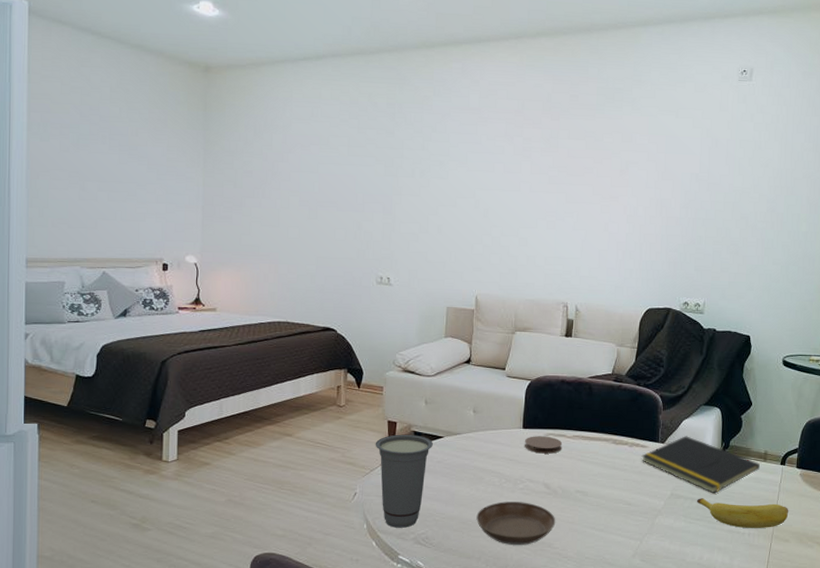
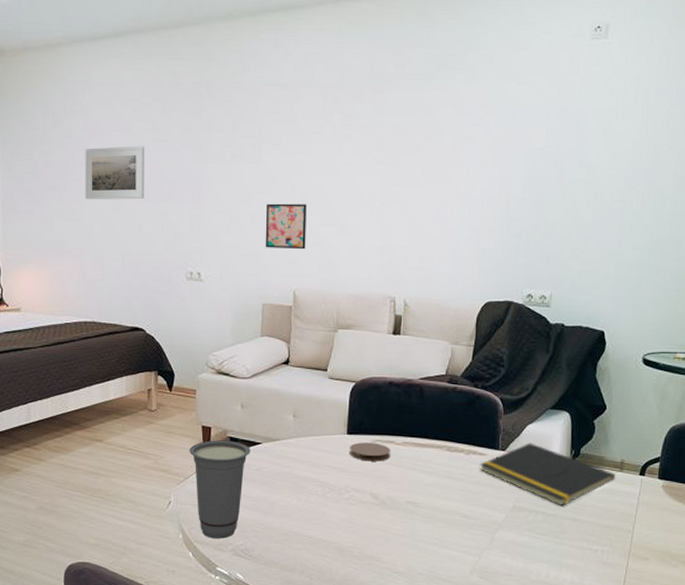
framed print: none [282,159,340,209] -> present [85,146,144,200]
wall art: none [450,215,489,259] -> present [265,203,307,250]
saucer: present [476,502,556,545] -> none [298,512,385,558]
banana: present [697,498,789,529] -> none [543,511,649,546]

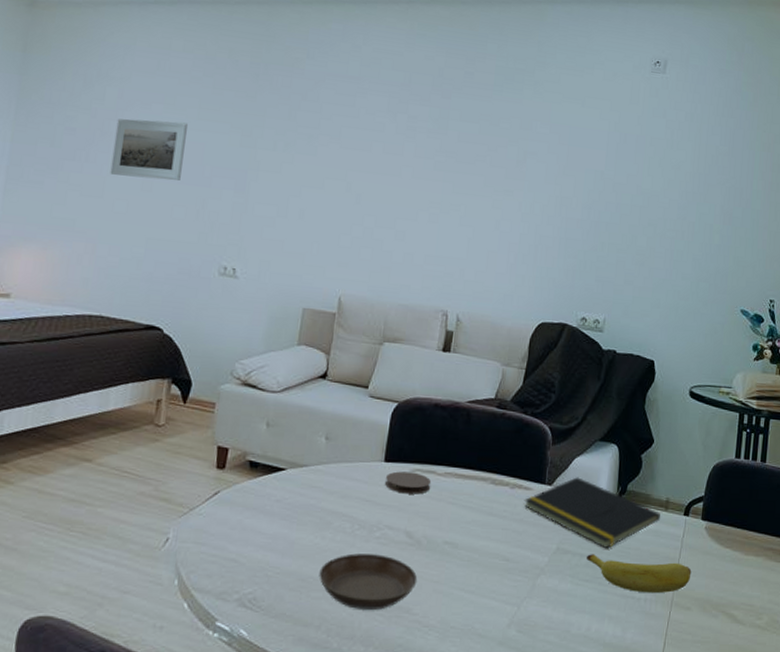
cup: present [189,440,250,539] -> none [198,463,272,585]
wall art: present [265,203,307,250] -> none [312,199,362,253]
saucer: none [298,512,385,558] -> present [319,553,418,610]
banana: none [543,511,649,546] -> present [587,554,692,594]

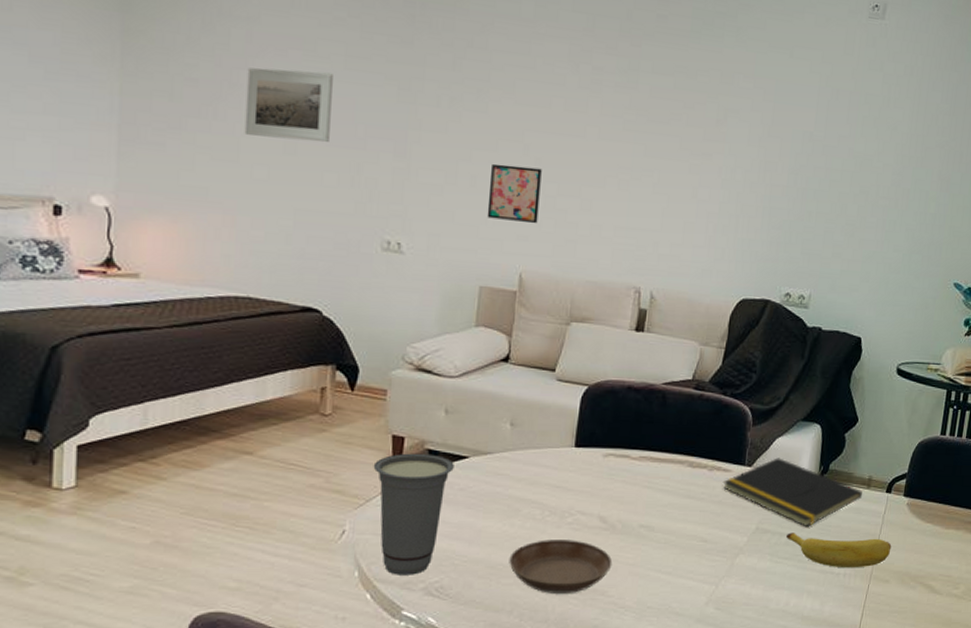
cup: none [198,463,272,585] -> present [373,453,454,575]
wall art: none [312,199,362,253] -> present [487,163,542,224]
coaster: present [384,471,432,495] -> none [575,456,626,479]

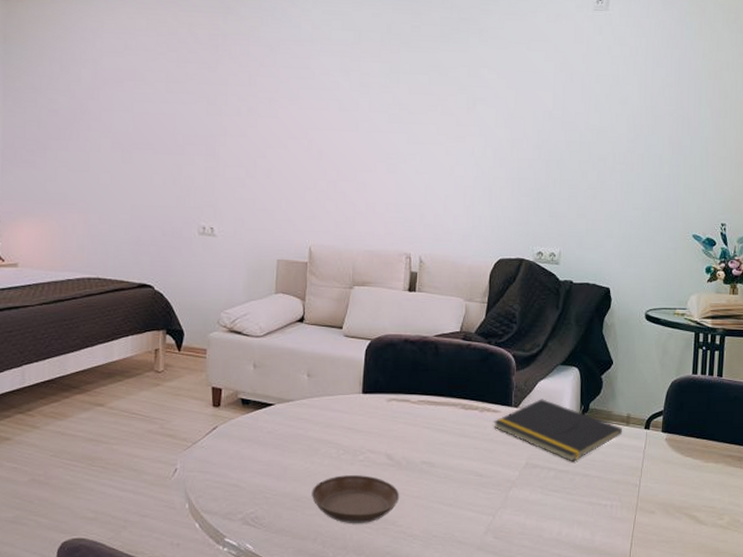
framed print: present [244,67,333,143] -> none [92,96,157,152]
cup: present [373,453,454,575] -> none [197,402,263,507]
wall art: present [487,163,542,224] -> none [280,158,323,206]
banana: present [786,533,892,568] -> none [554,467,654,500]

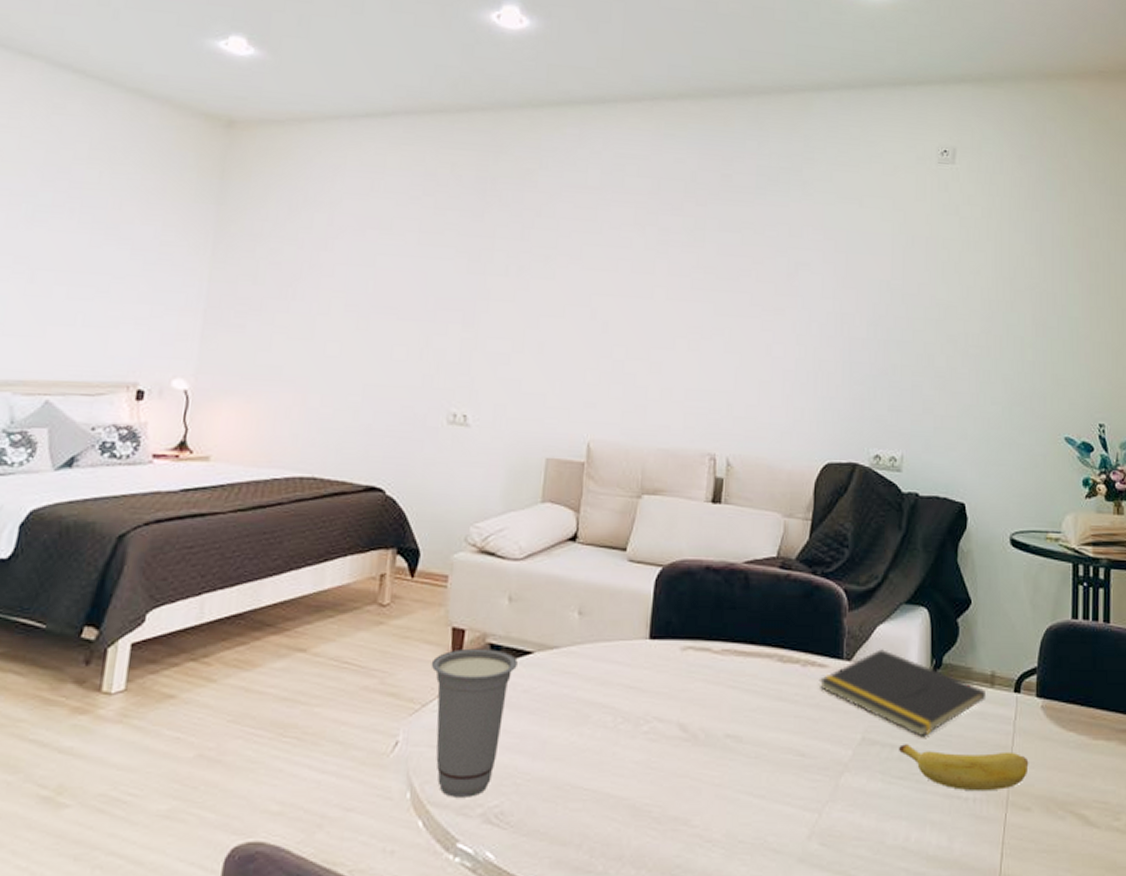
cup: none [197,402,263,507] -> present [431,648,518,797]
saucer: present [311,475,400,523] -> none [577,753,696,822]
banana: none [554,467,654,500] -> present [899,744,1029,792]

